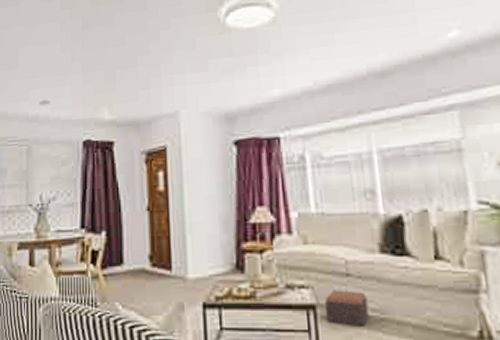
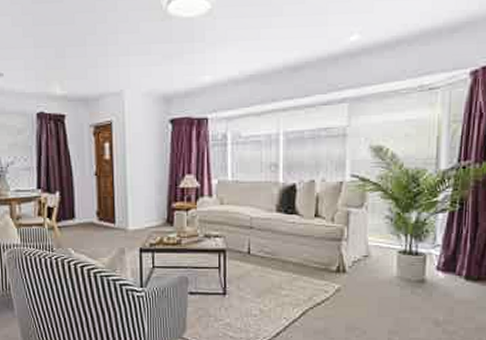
footstool: present [325,290,369,326] -> none [233,238,263,264]

